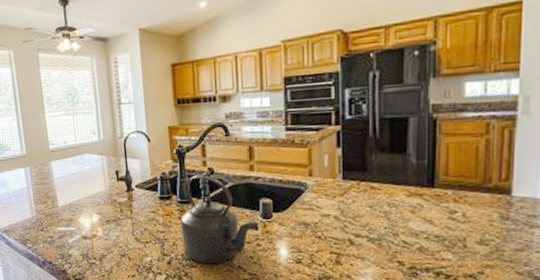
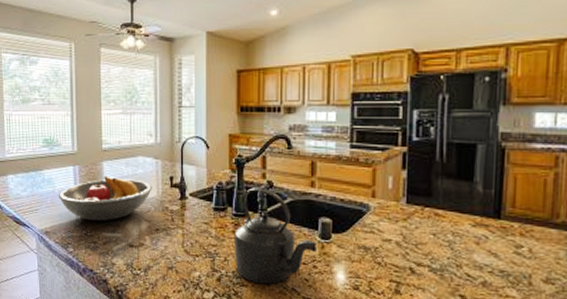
fruit bowl: none [13,174,100,217] -> present [59,176,152,221]

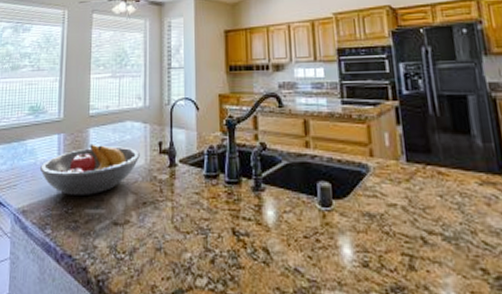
kettle: present [234,188,317,285] -> none [228,151,318,265]

